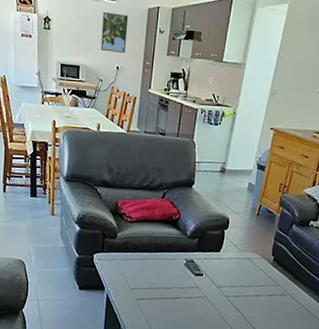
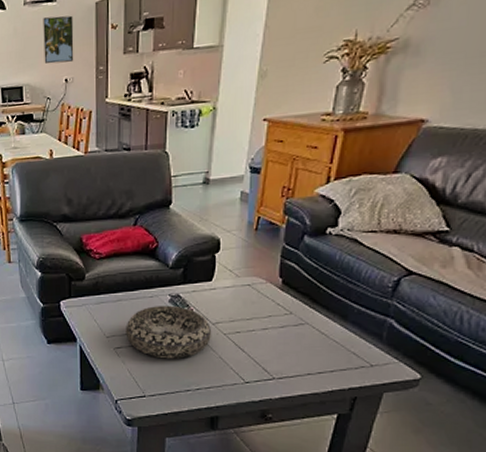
decorative bowl: none [146,267,216,313] -> present [125,305,212,359]

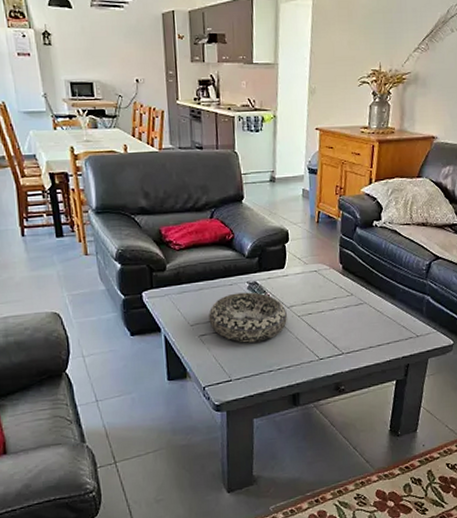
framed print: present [43,15,74,64] -> none [111,21,144,65]

